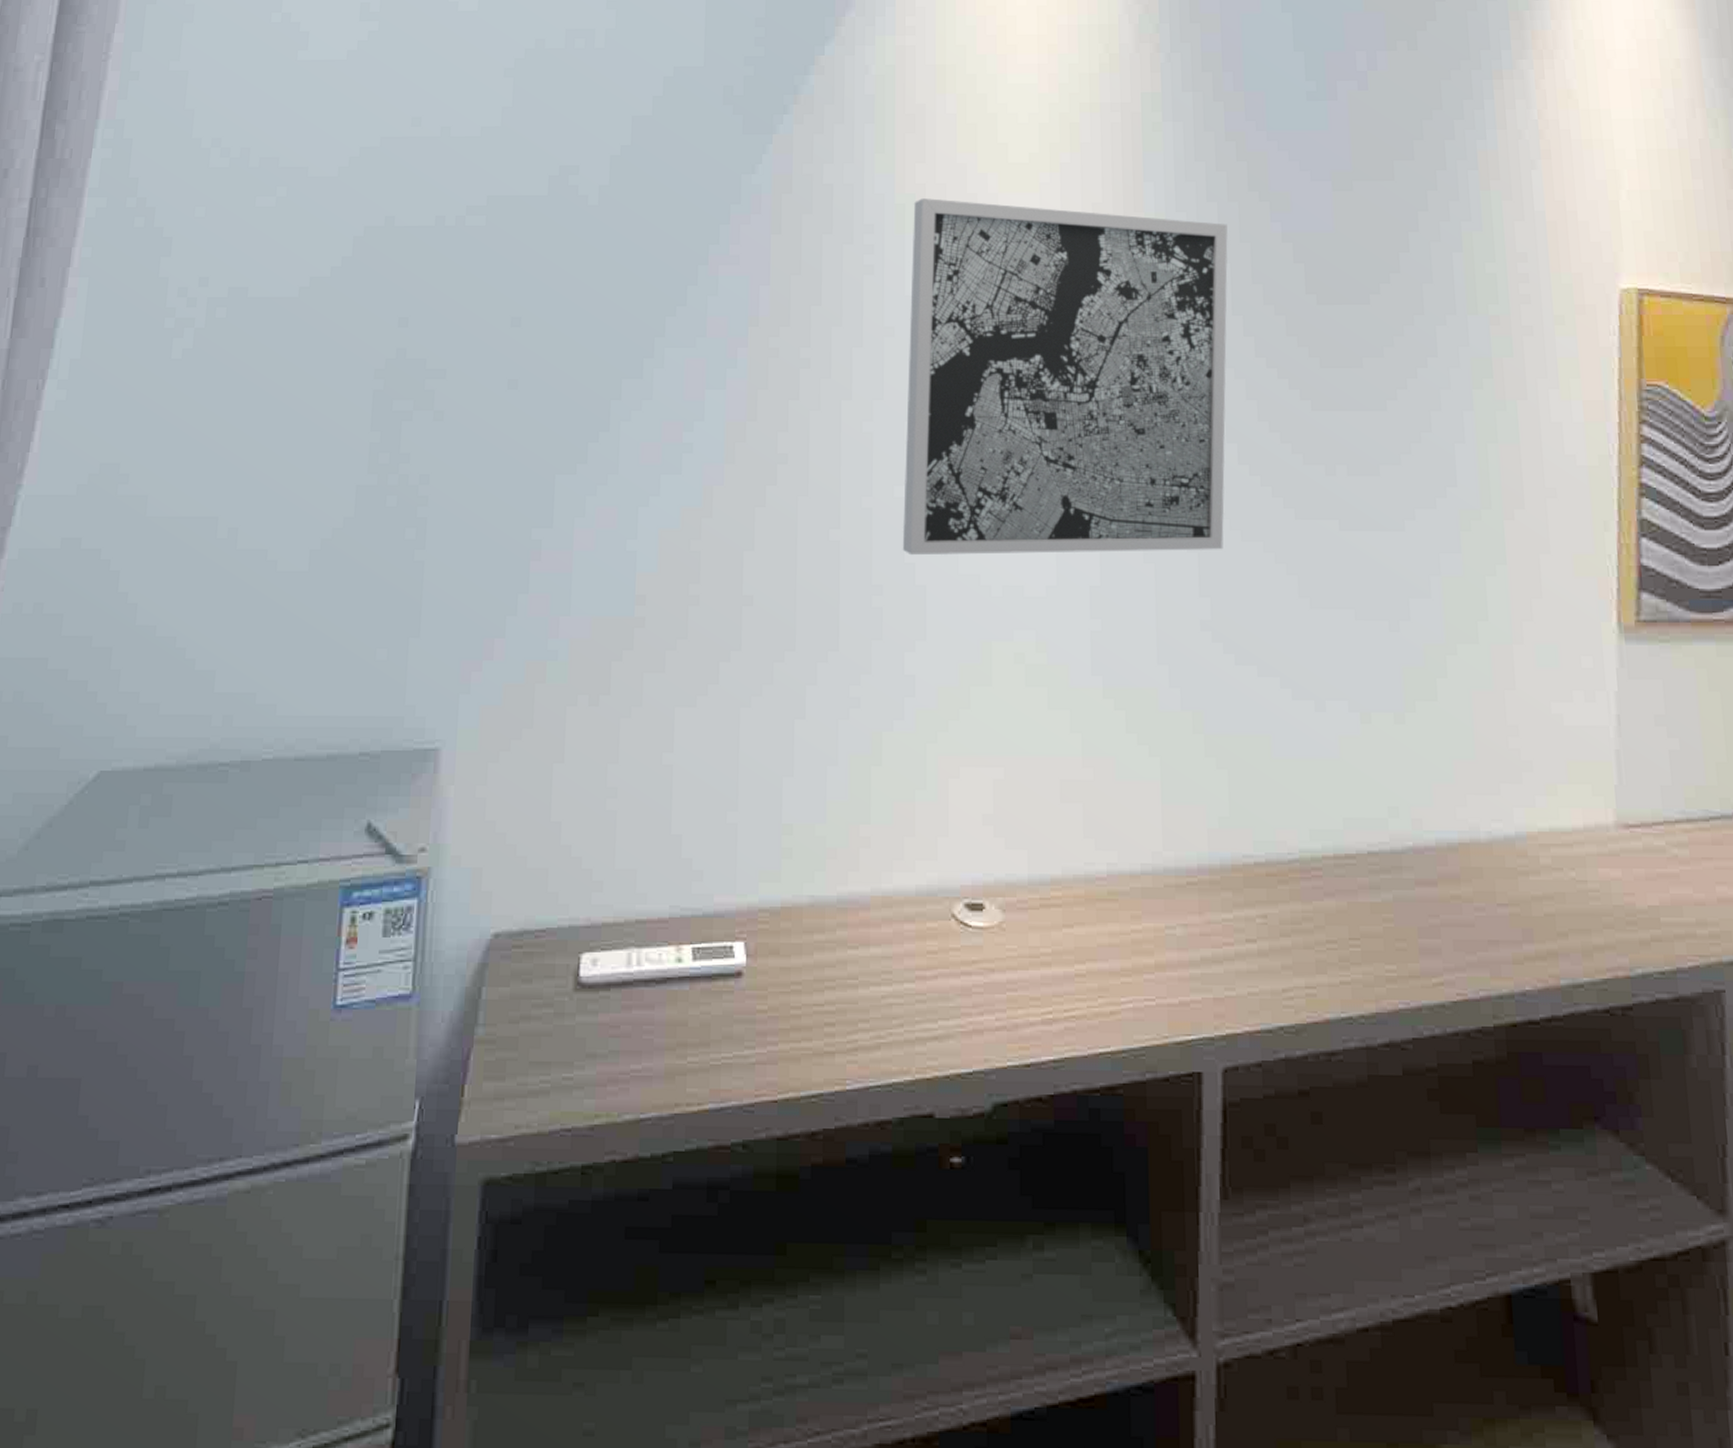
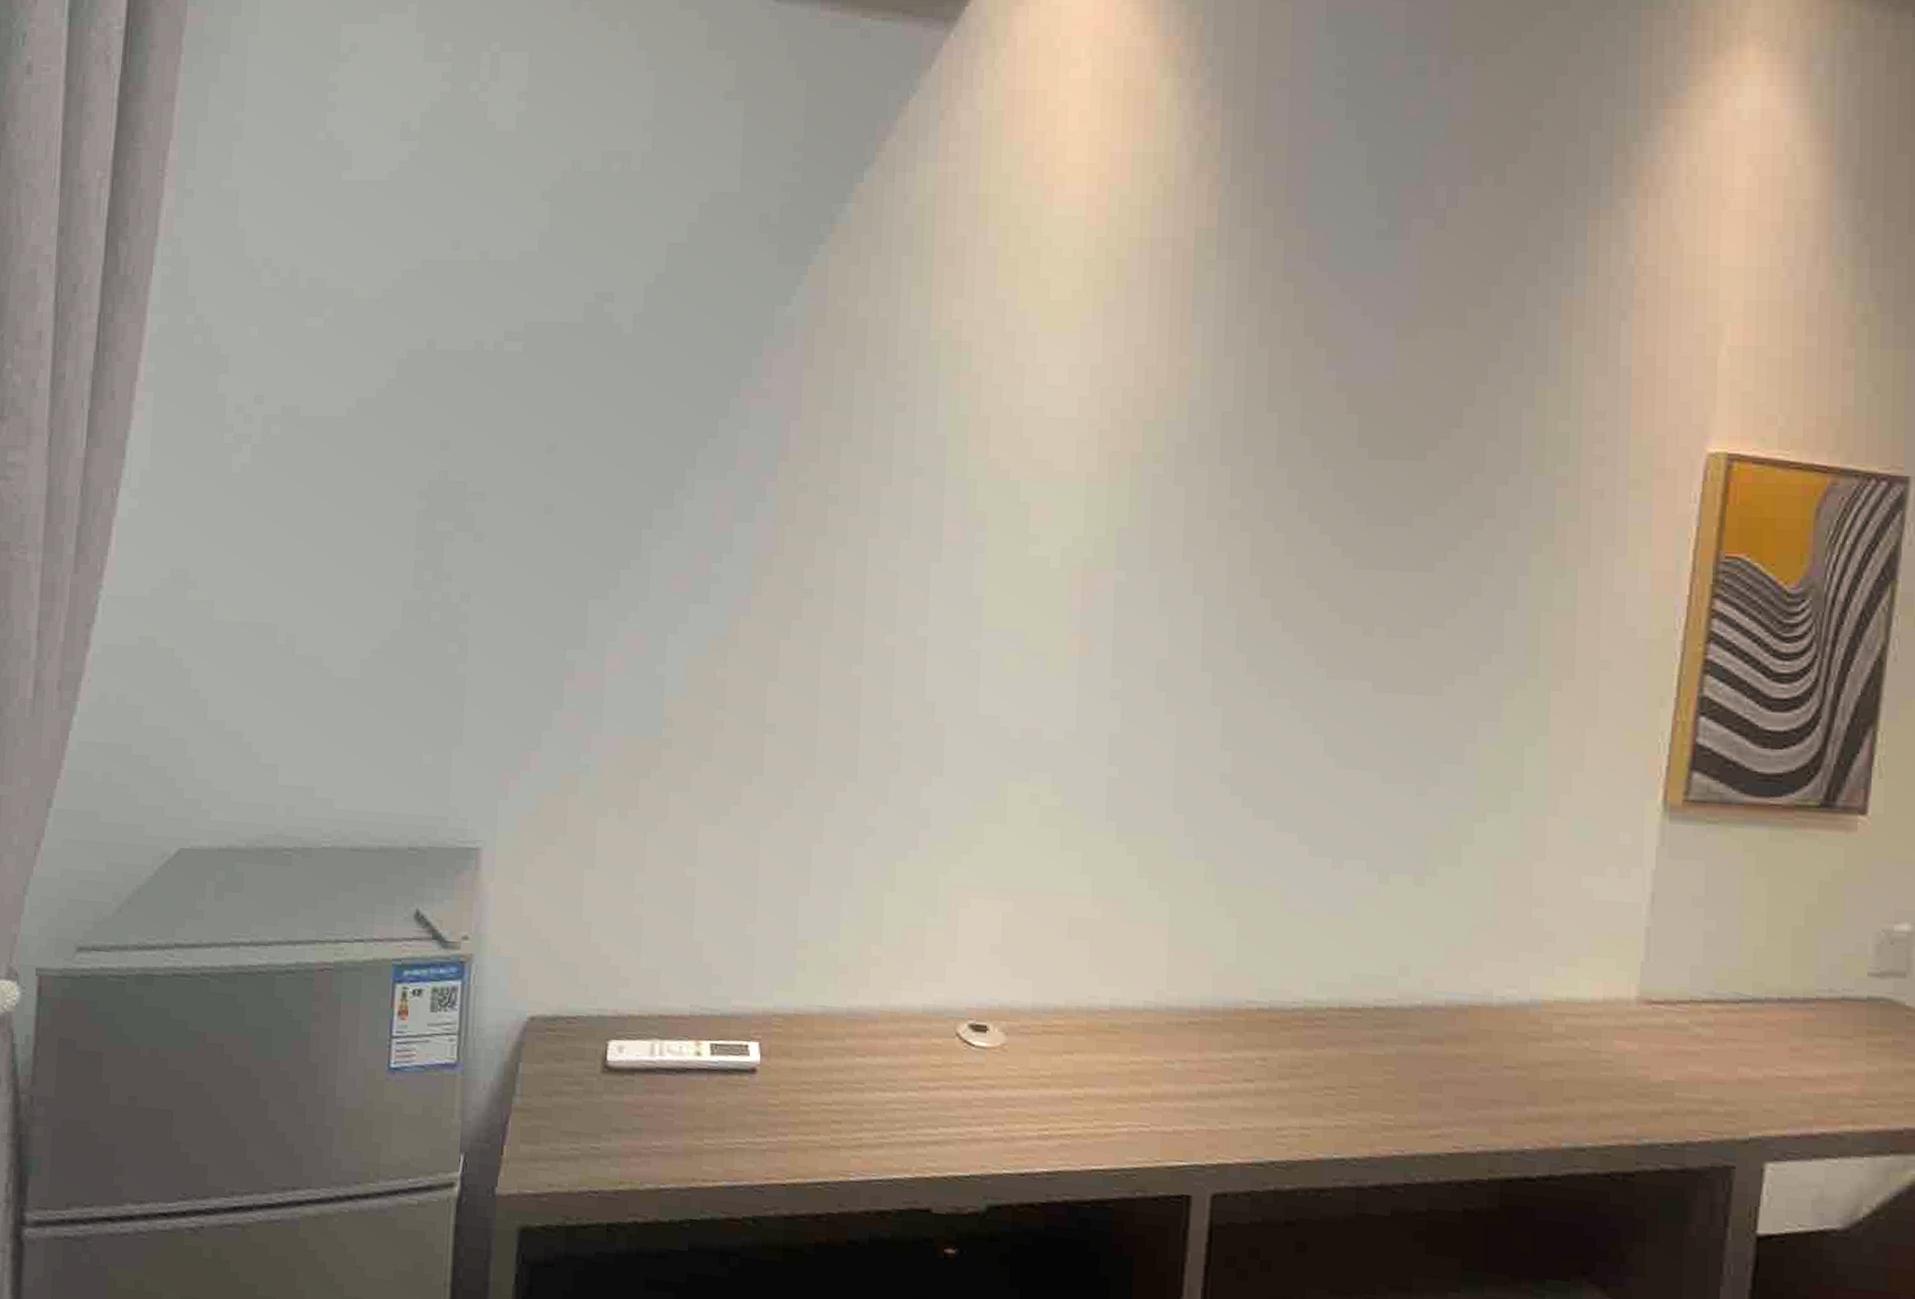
wall art: present [902,198,1228,556] -> none [923,335,1278,705]

